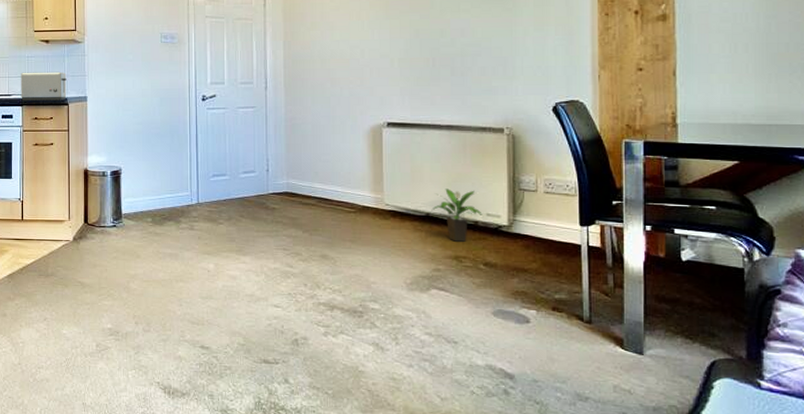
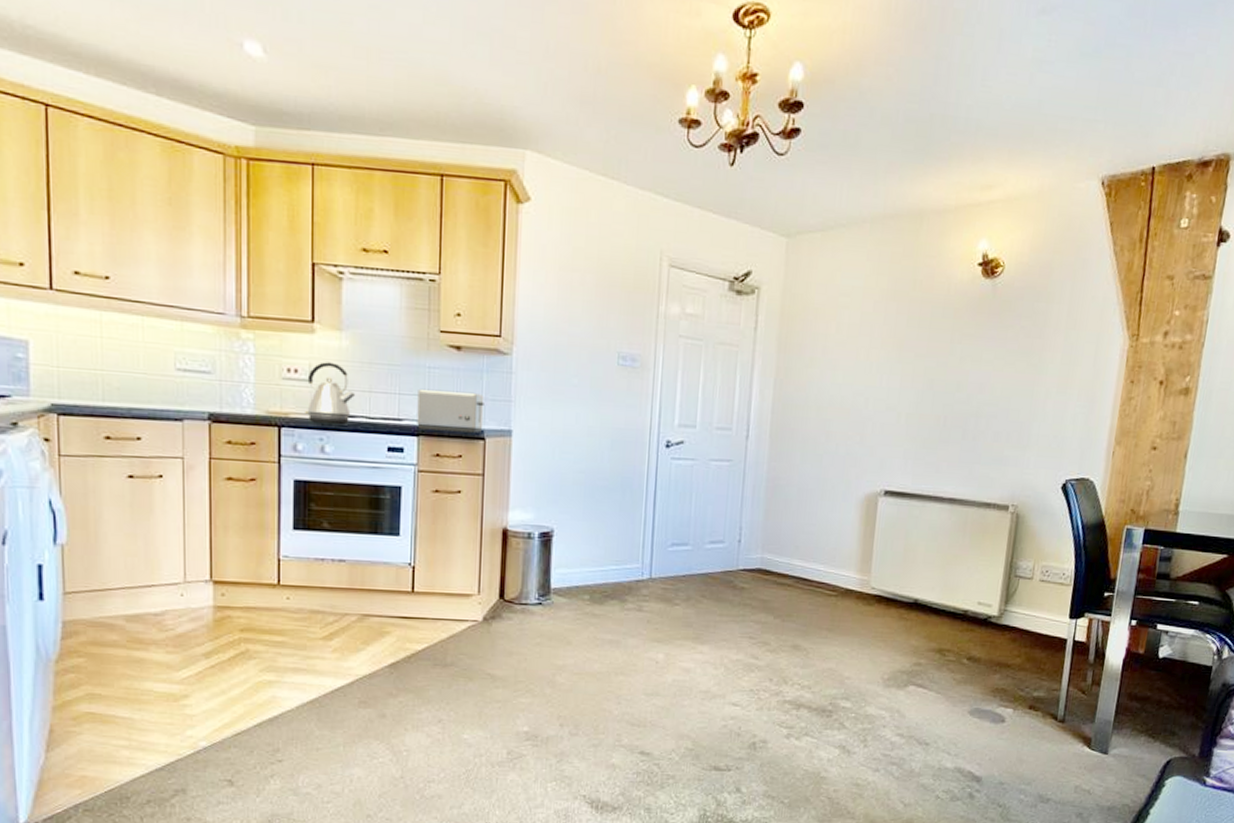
potted plant: present [431,188,483,242] -> none [920,572,974,633]

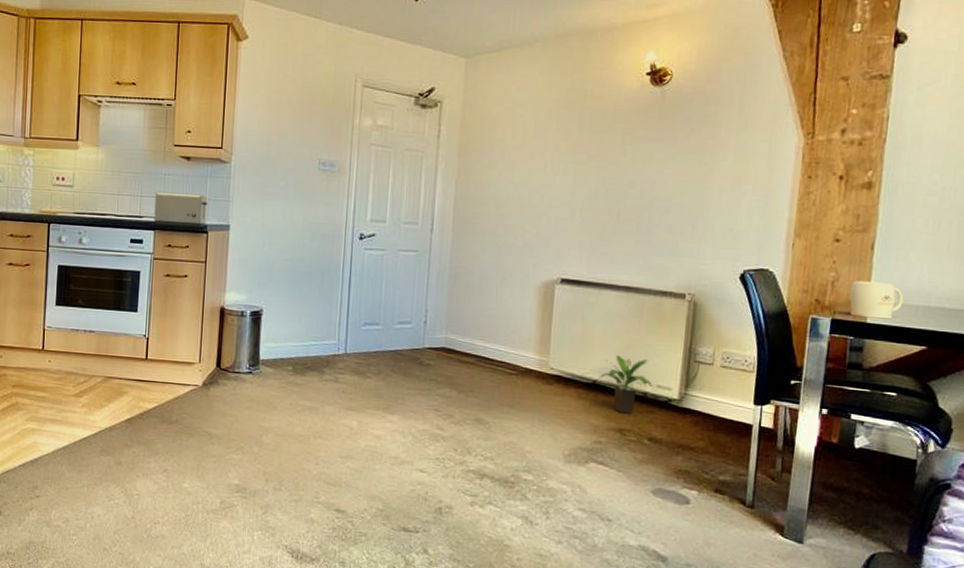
kettle: present [305,362,355,425] -> none [69,171,106,222]
potted plant: none [920,572,974,633] -> present [598,355,653,414]
mug: none [1161,489,1211,529] -> present [849,280,904,320]

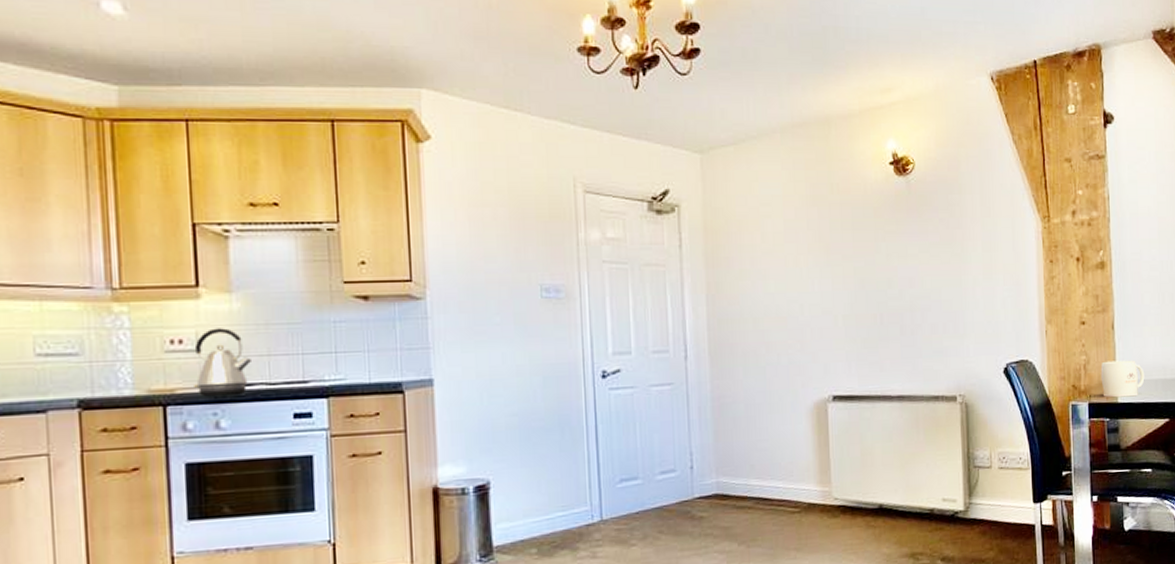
kettle: none [69,171,106,222] -> present [194,328,251,397]
toaster: present [154,191,208,228] -> none [323,343,401,391]
potted plant: present [598,355,653,414] -> none [884,472,938,536]

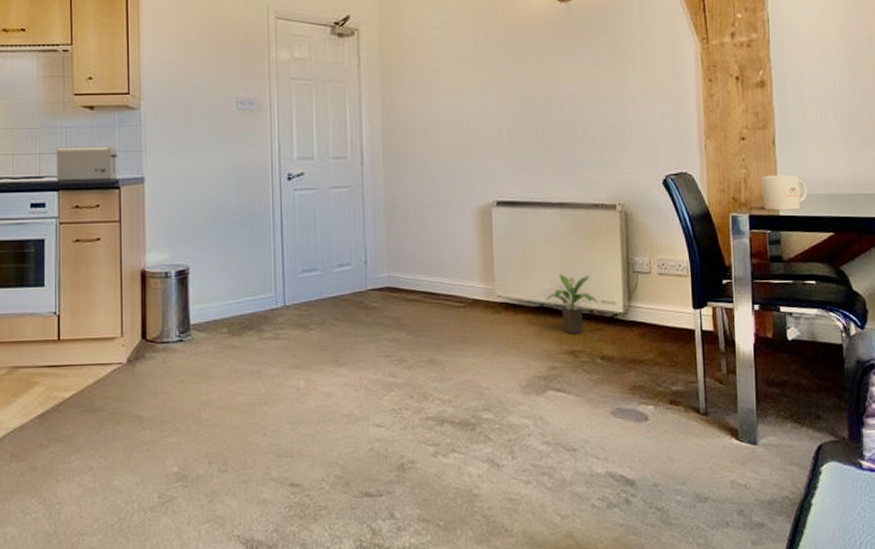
toaster: none [323,343,401,391] -> present [56,146,118,186]
potted plant: none [884,472,938,536] -> present [545,274,598,334]

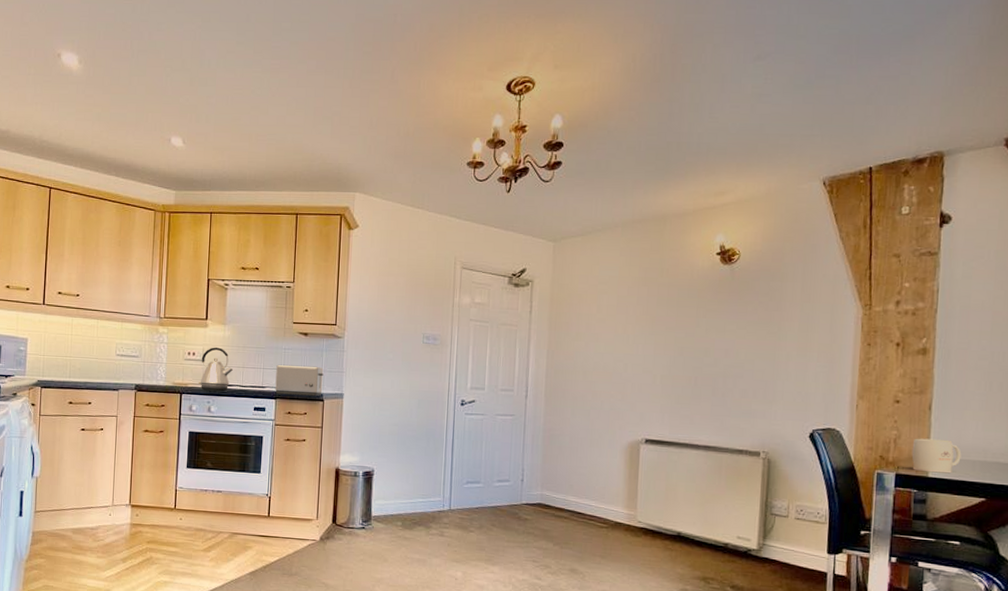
potted plant: present [545,274,598,334] -> none [683,509,733,563]

